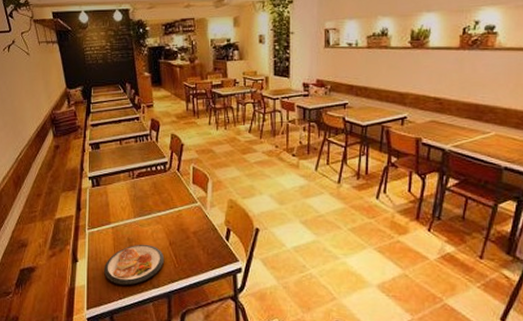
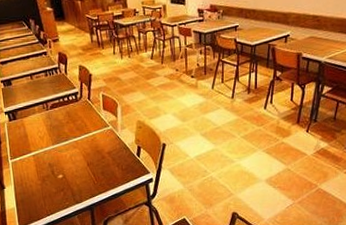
dish: present [104,245,164,286] -> none [30,167,84,204]

